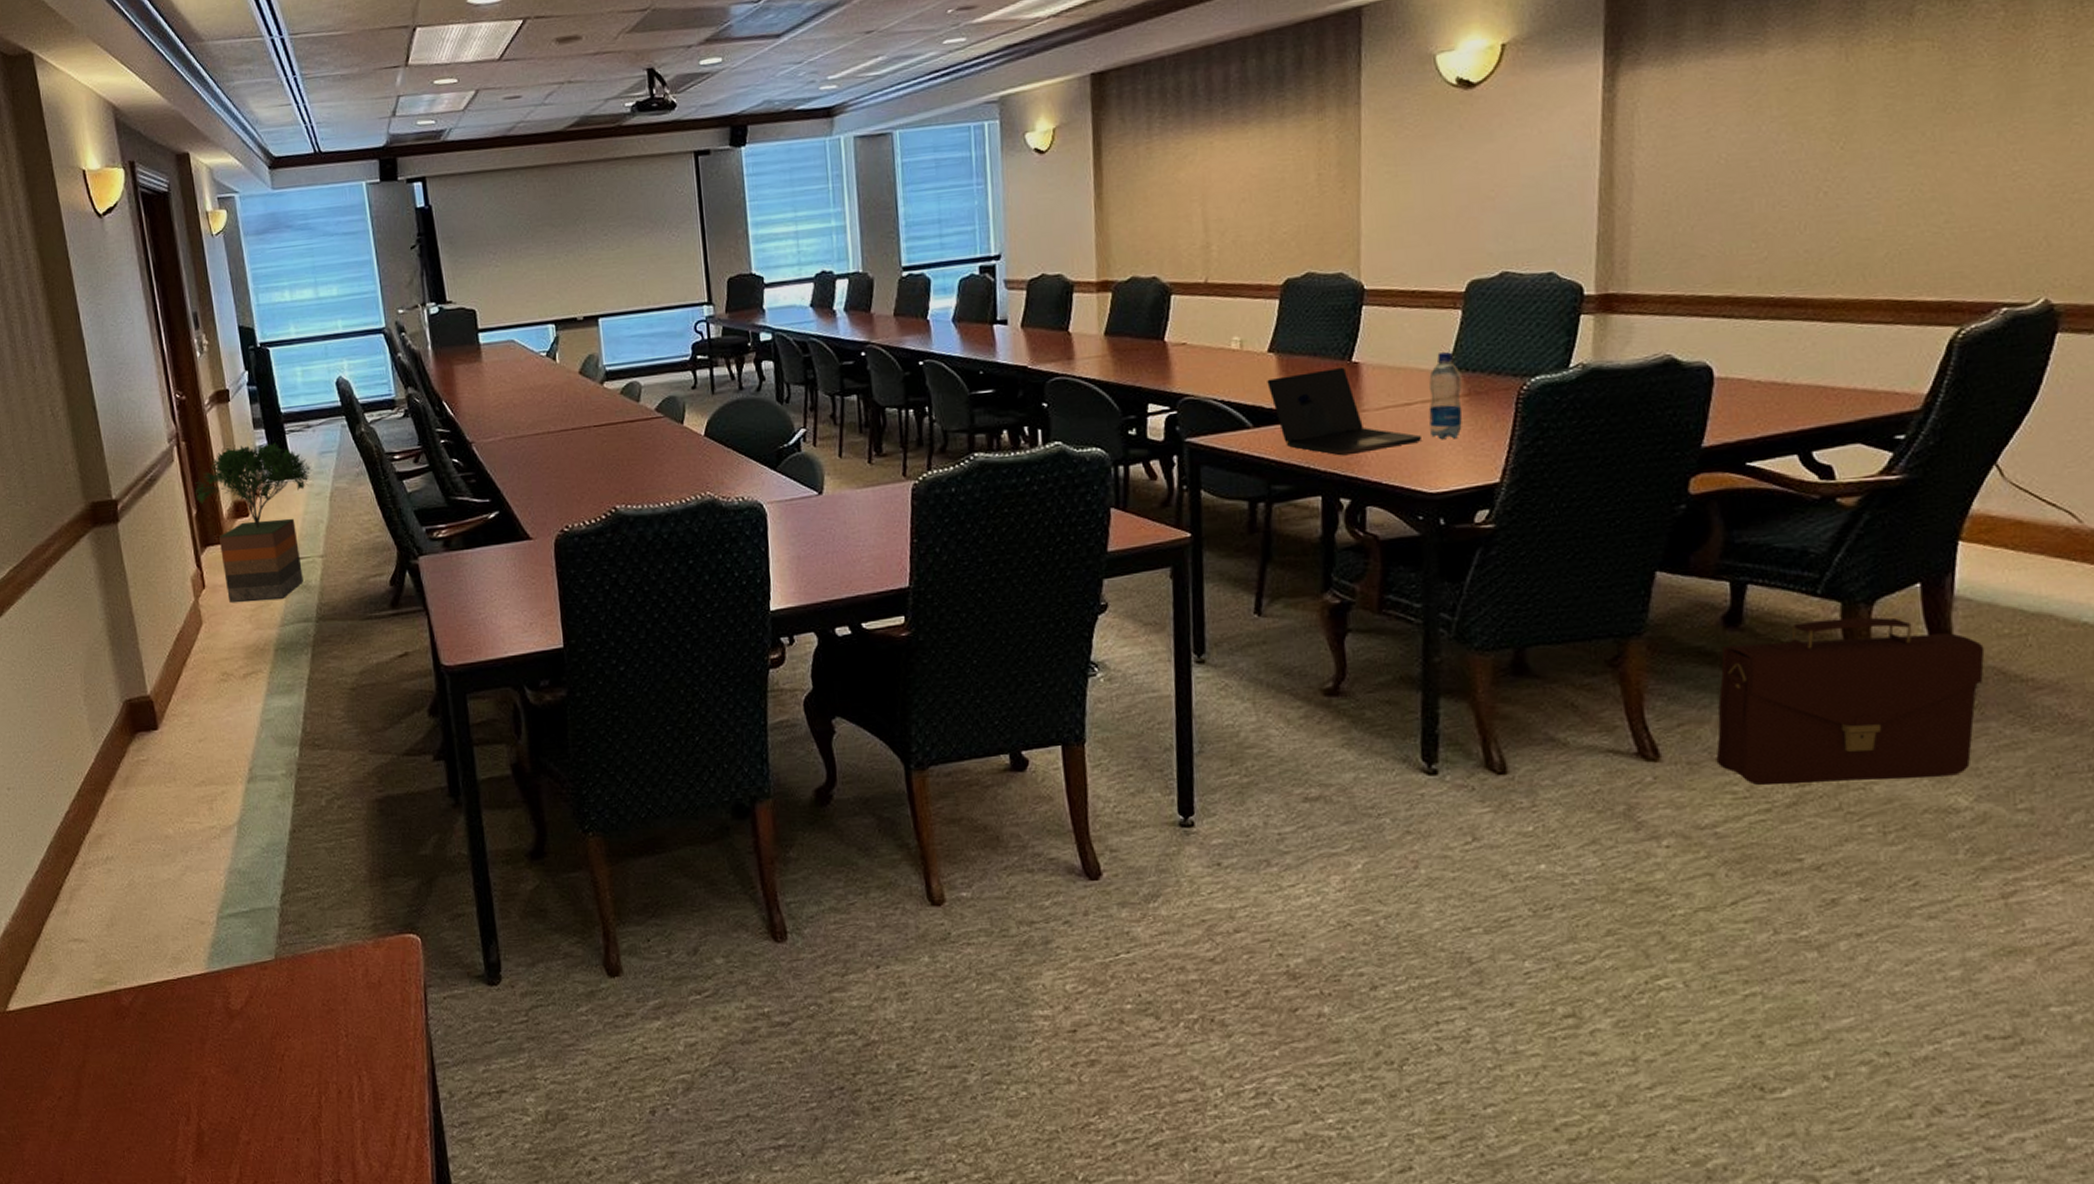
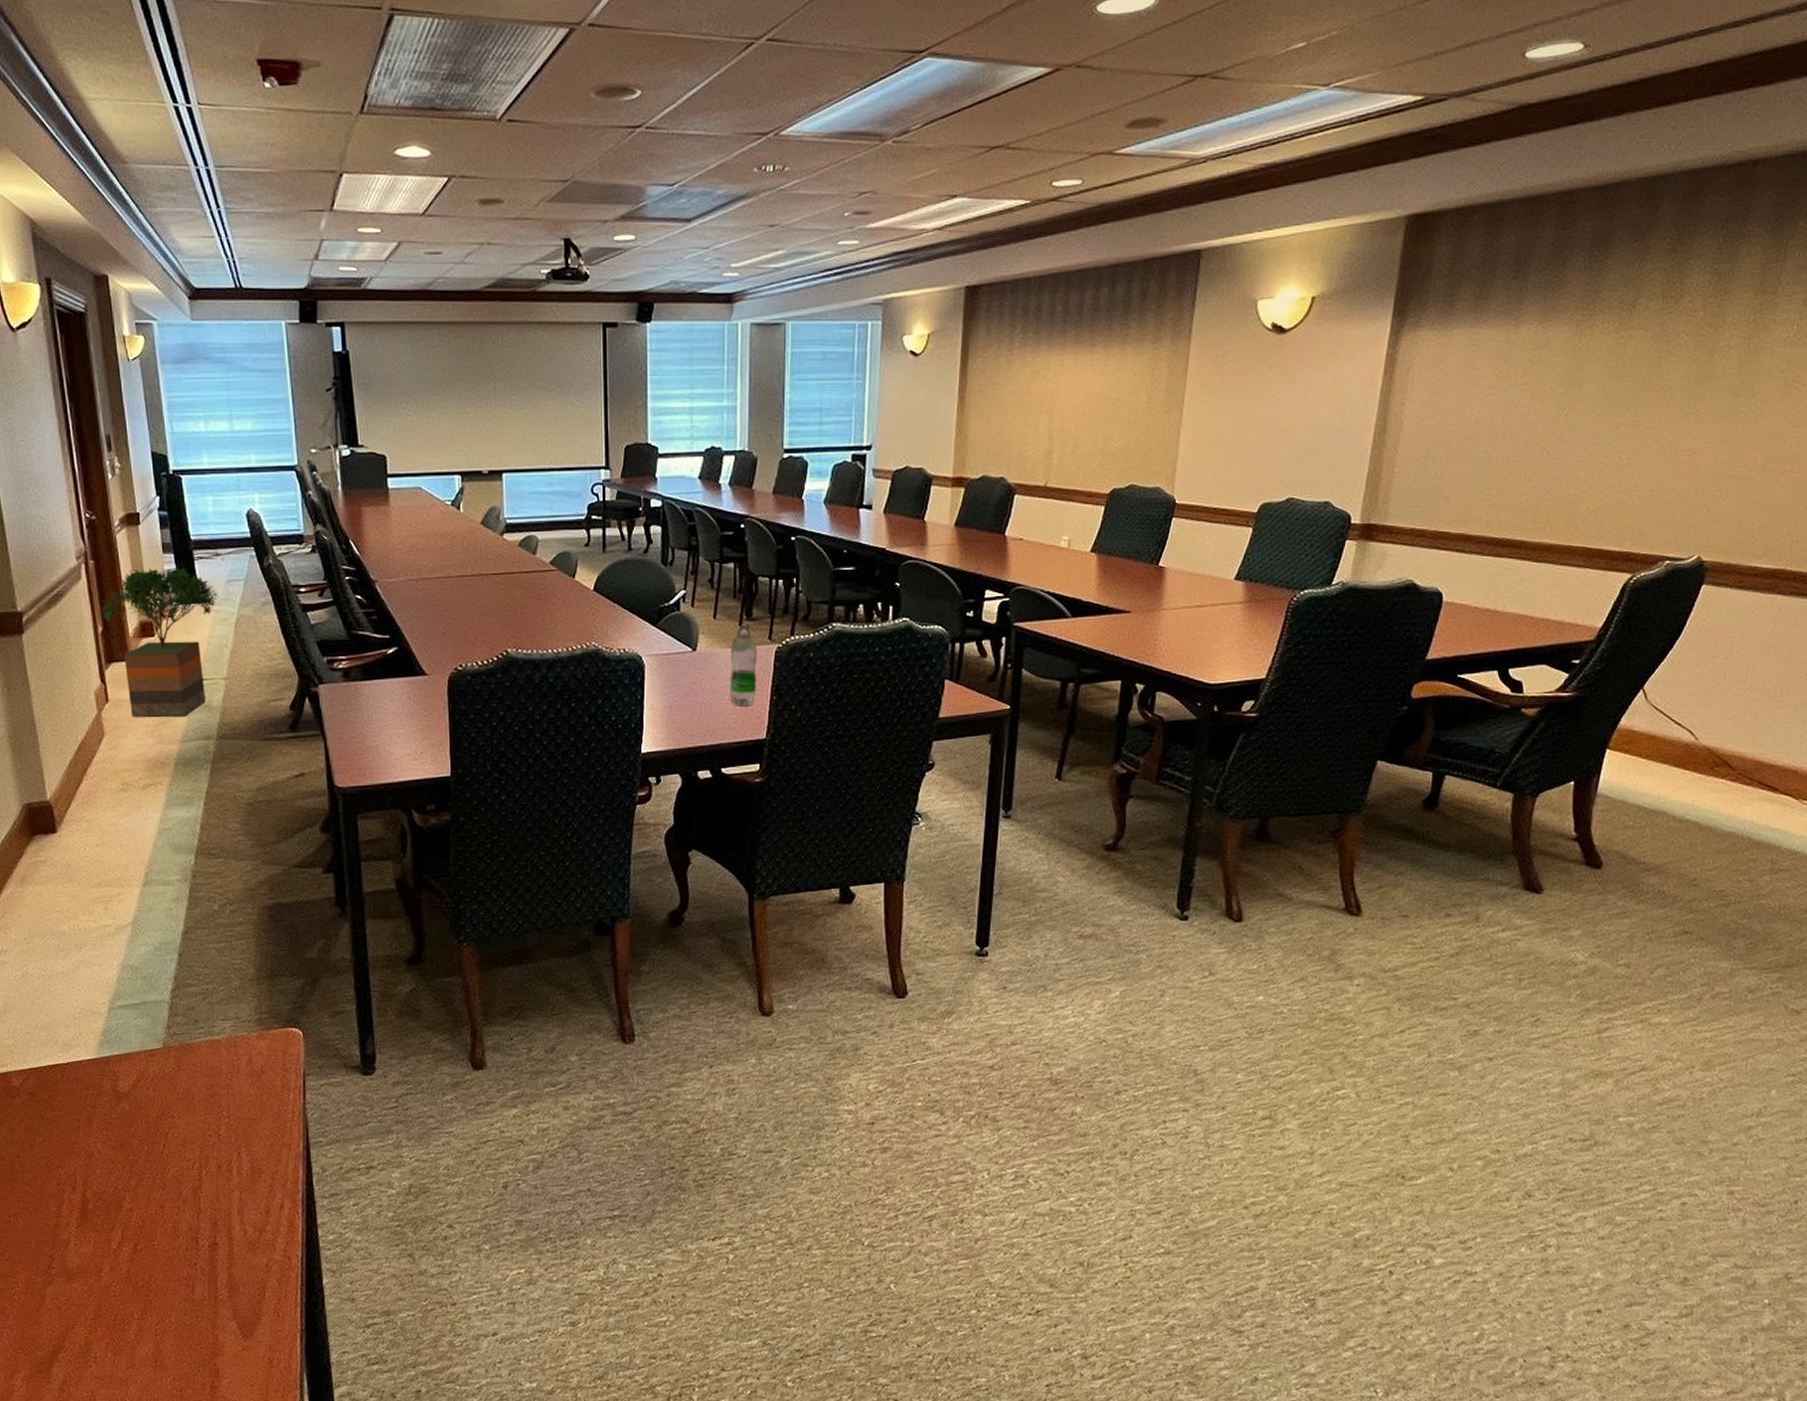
bottle: none [860,460,894,553] -> present [730,623,757,706]
laptop: present [1267,368,1421,456] -> none [1087,571,1207,647]
bottle: present [1428,352,1463,440] -> none [1214,564,1245,639]
briefcase: present [1716,617,1985,785] -> none [1403,807,1613,938]

